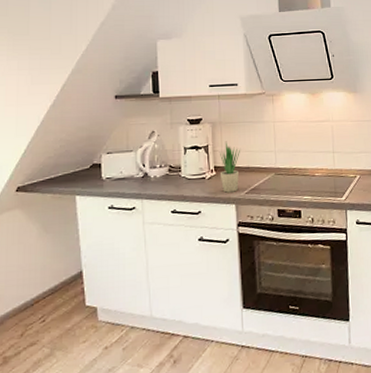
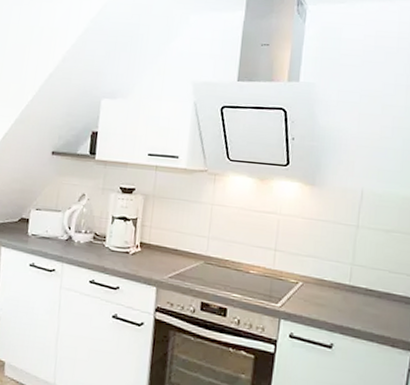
potted plant: present [220,141,240,193] -> none [145,217,170,274]

